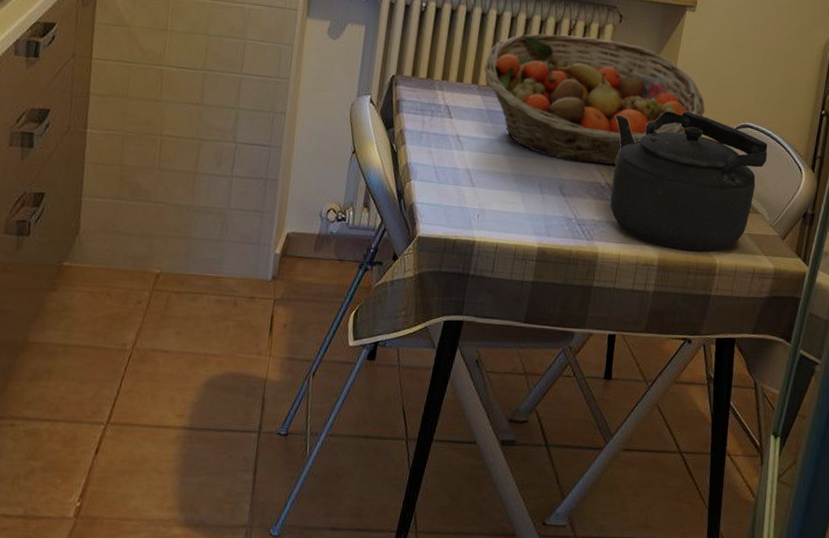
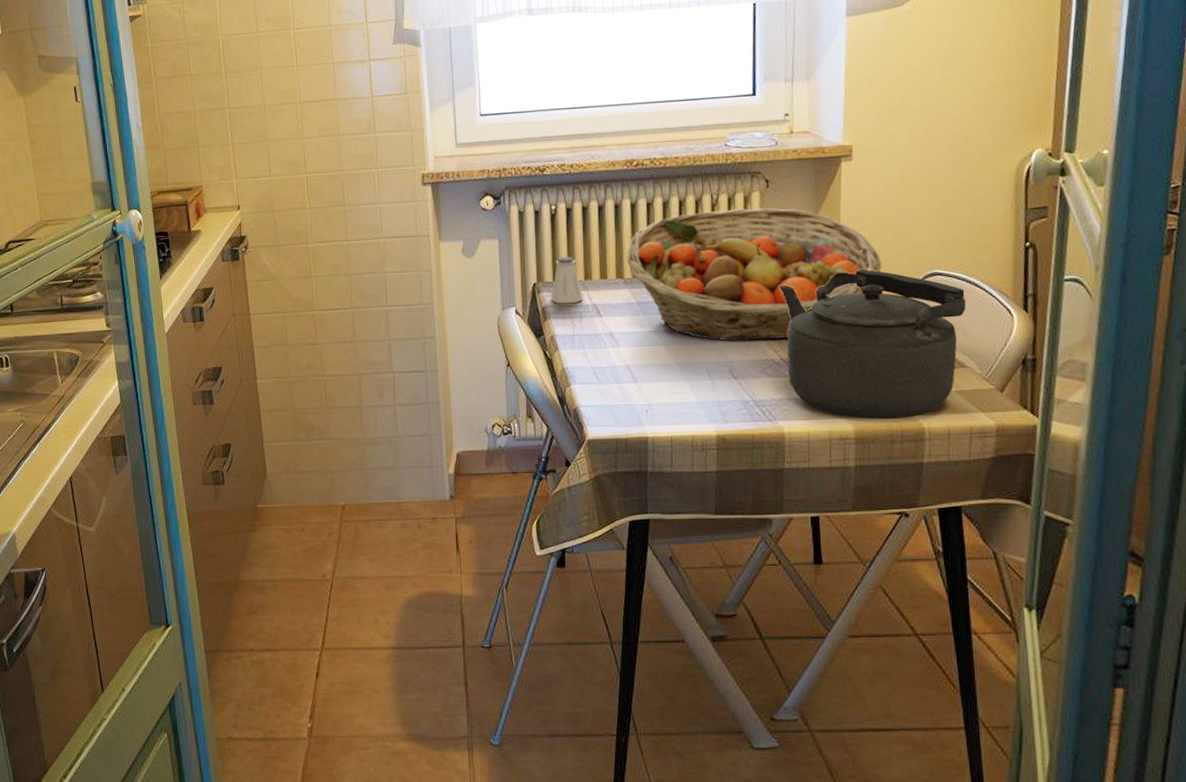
saltshaker: none [406,53,438,102] -> present [551,256,583,304]

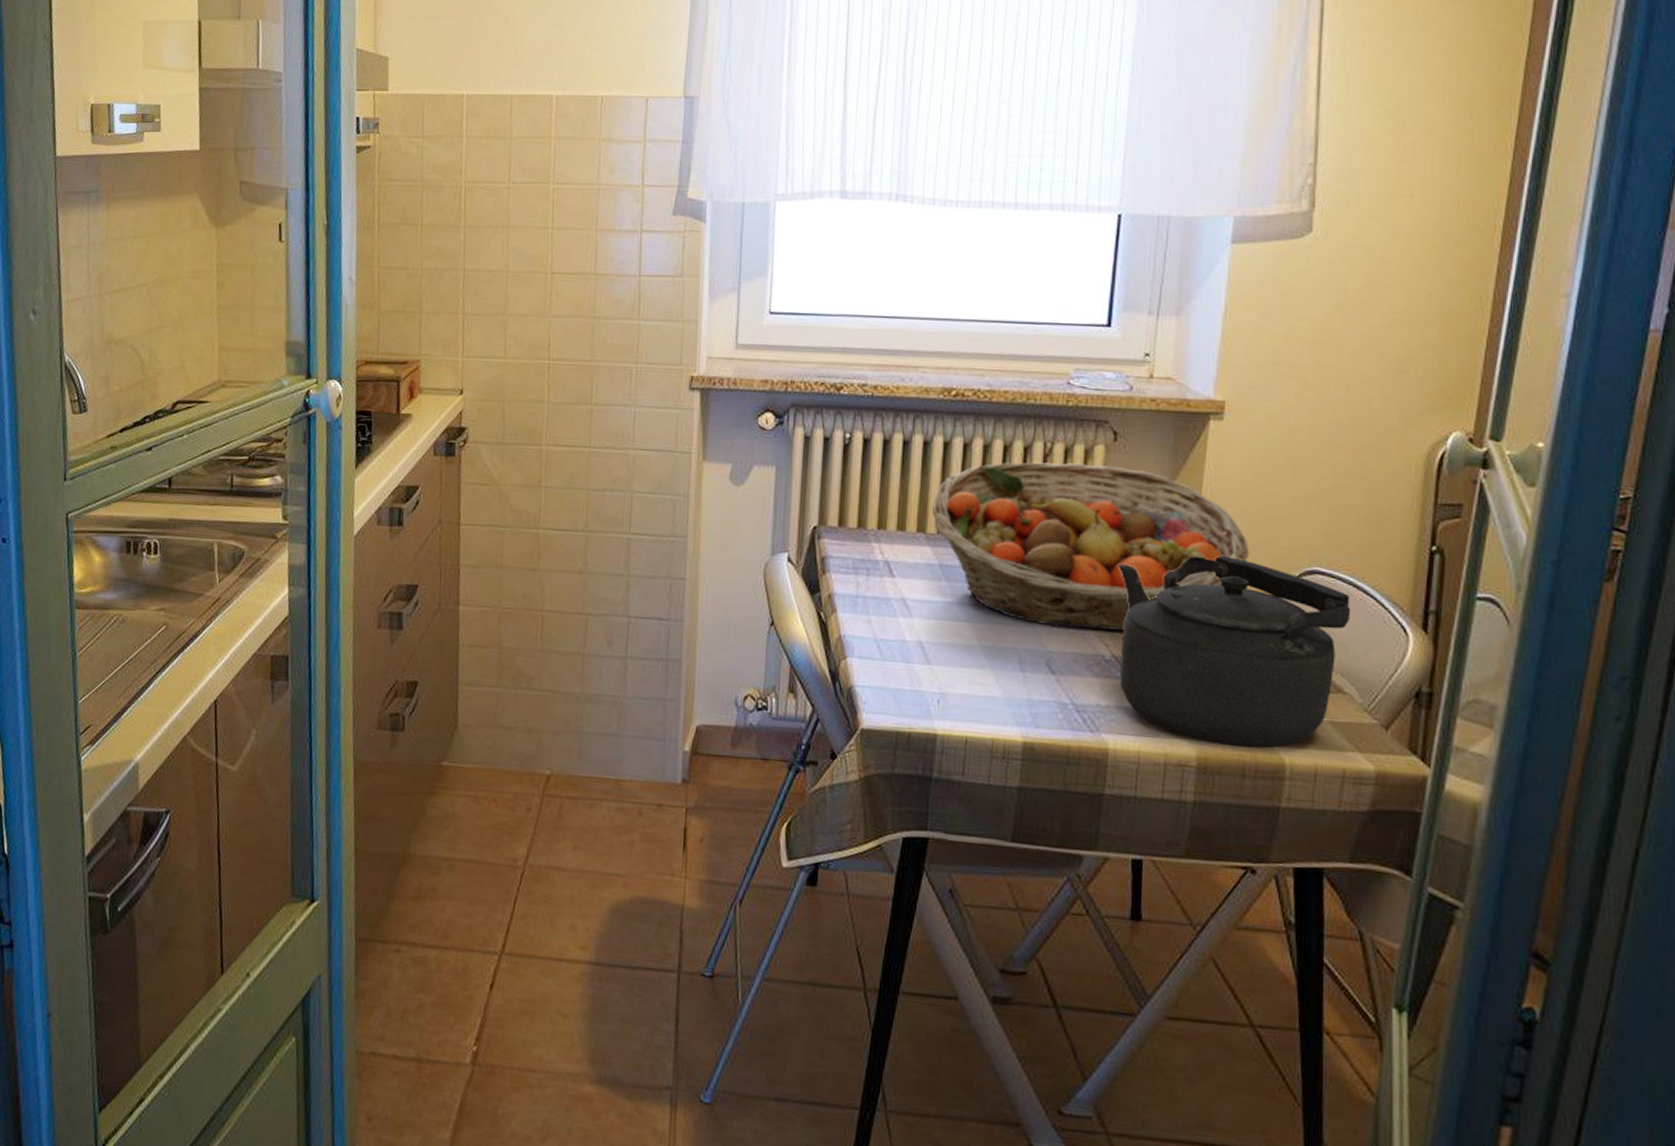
saltshaker: present [551,256,583,304] -> none [833,497,873,557]

